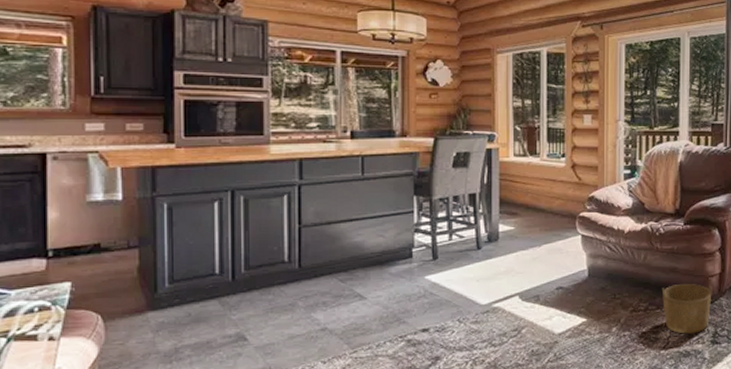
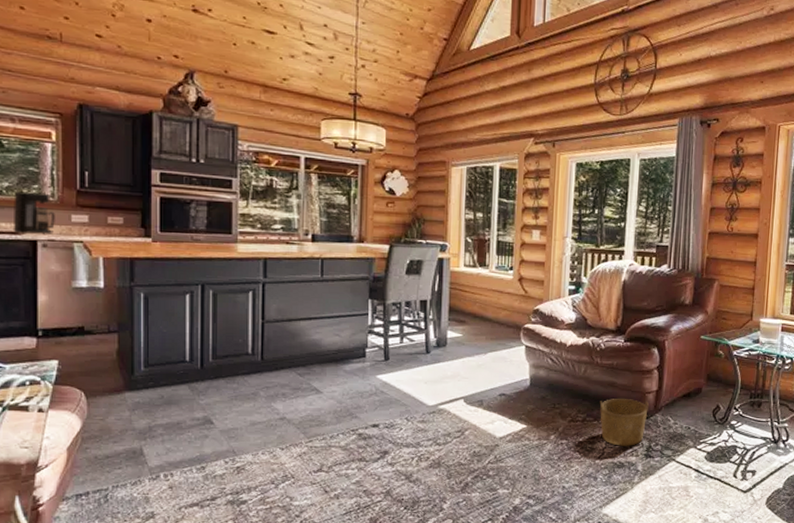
coffee maker: none [18,101,67,147] -> present [13,191,55,236]

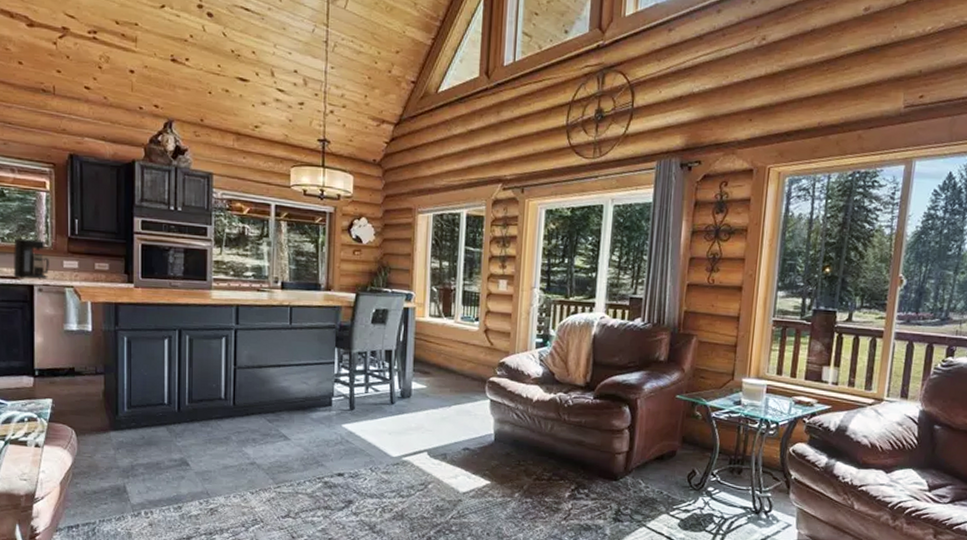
basket: present [599,399,649,446] -> none [566,458,618,509]

